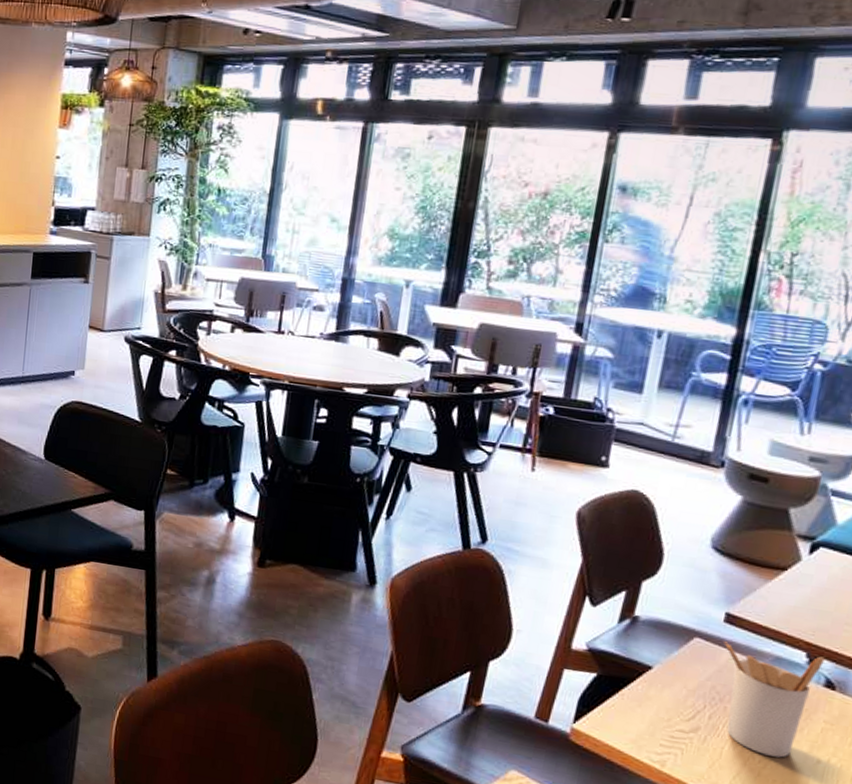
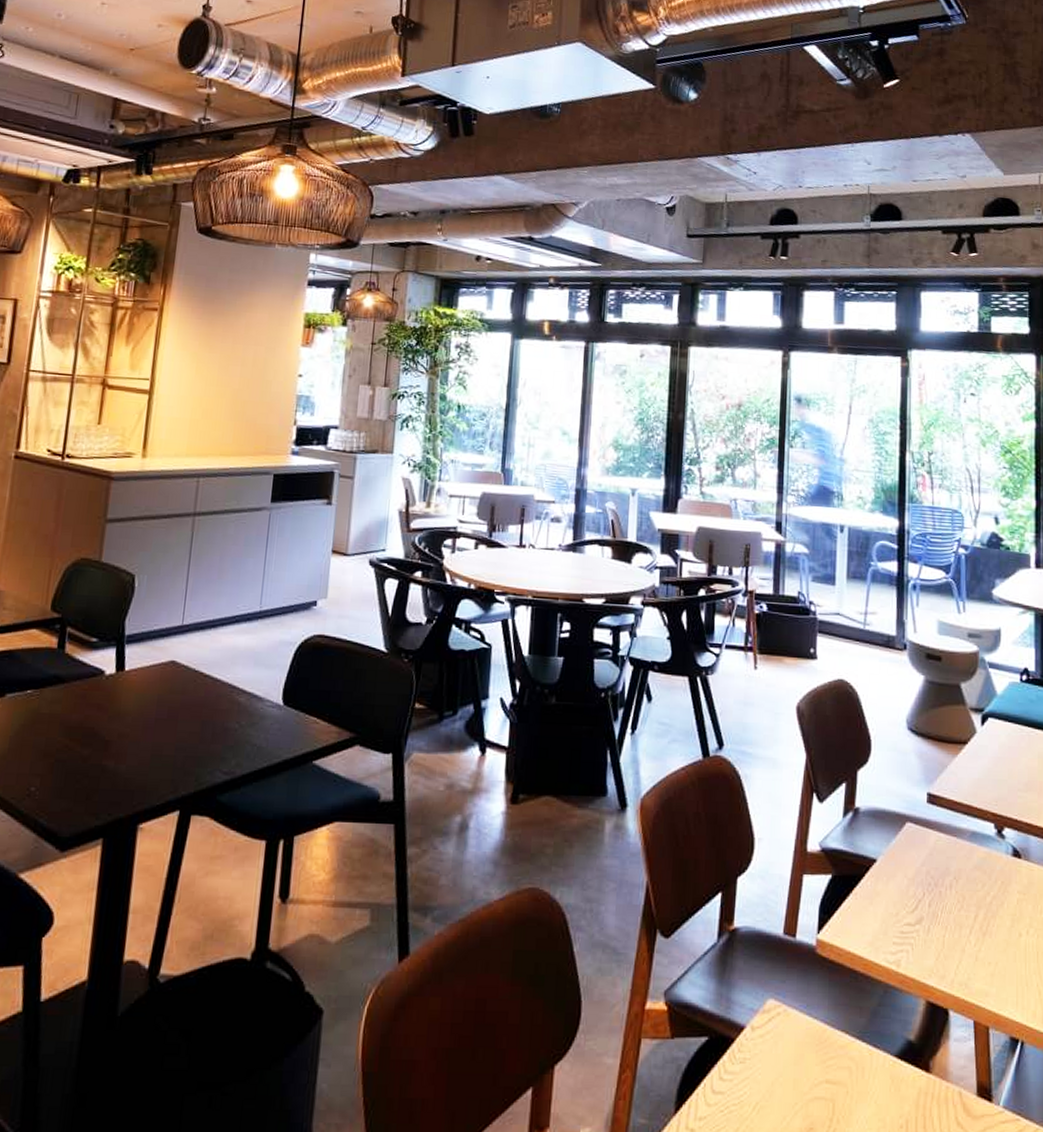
utensil holder: present [724,641,825,758] -> none [930,823,1009,937]

